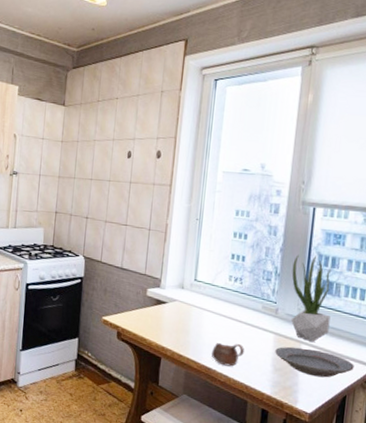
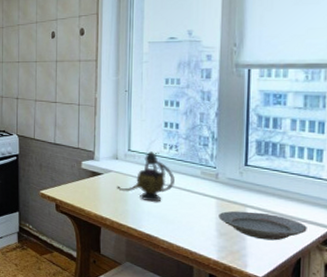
teapot: none [180,282,237,335] -> present [117,151,175,202]
cup: present [212,343,244,367] -> none [152,210,186,233]
potted plant: present [291,255,332,343] -> none [230,117,276,206]

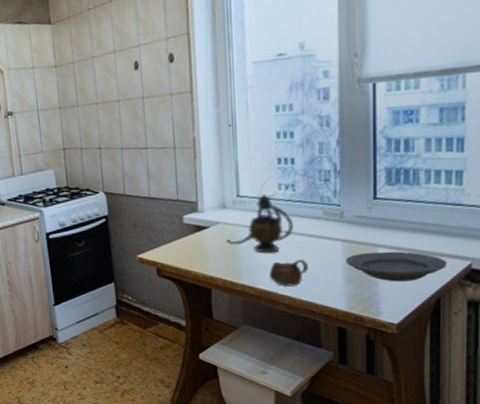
cup: none [152,210,186,233] -> present [270,260,308,286]

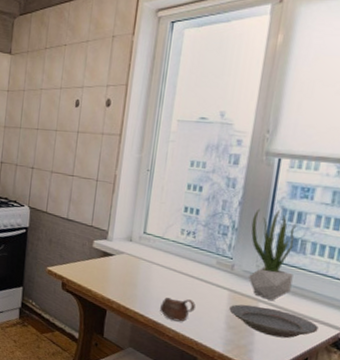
teapot: present [226,194,293,253] -> none [127,236,189,289]
potted plant: none [355,140,410,244] -> present [249,209,298,301]

